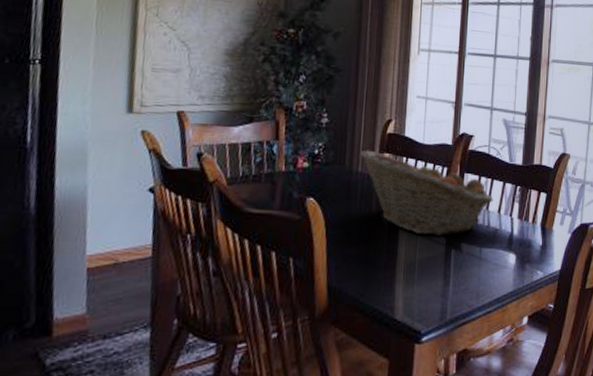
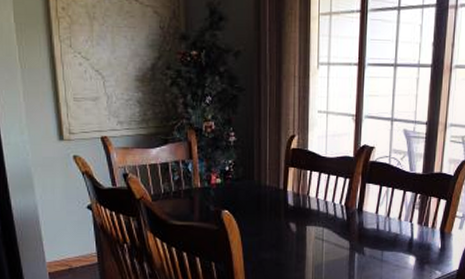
fruit basket: present [360,150,494,236] -> none [267,165,394,241]

